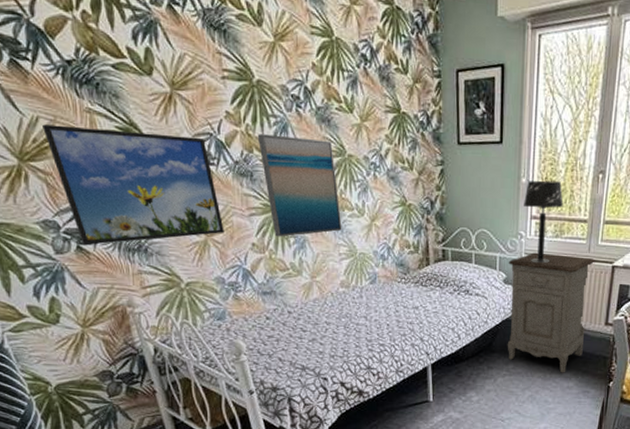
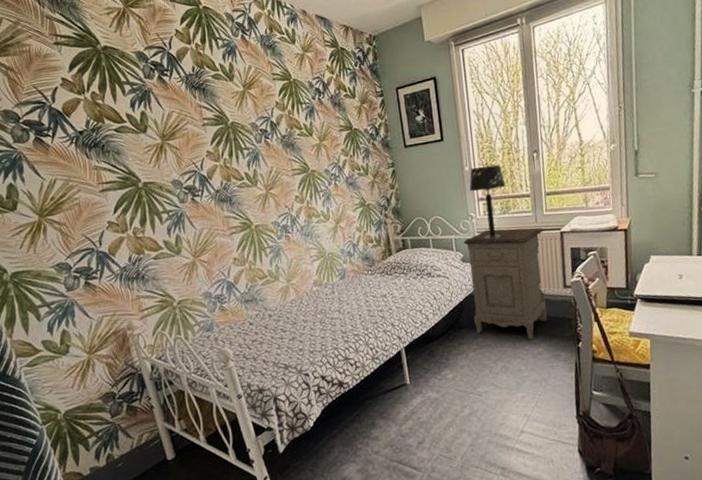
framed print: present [42,124,224,245] -> none [59,175,210,280]
wall art: present [257,134,342,237] -> none [233,161,311,250]

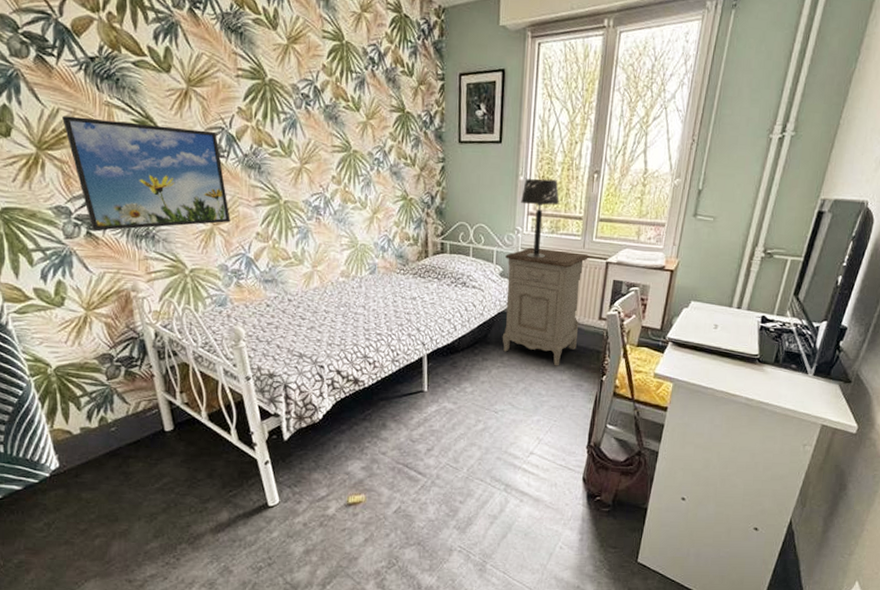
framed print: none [59,175,210,280] -> present [62,116,231,231]

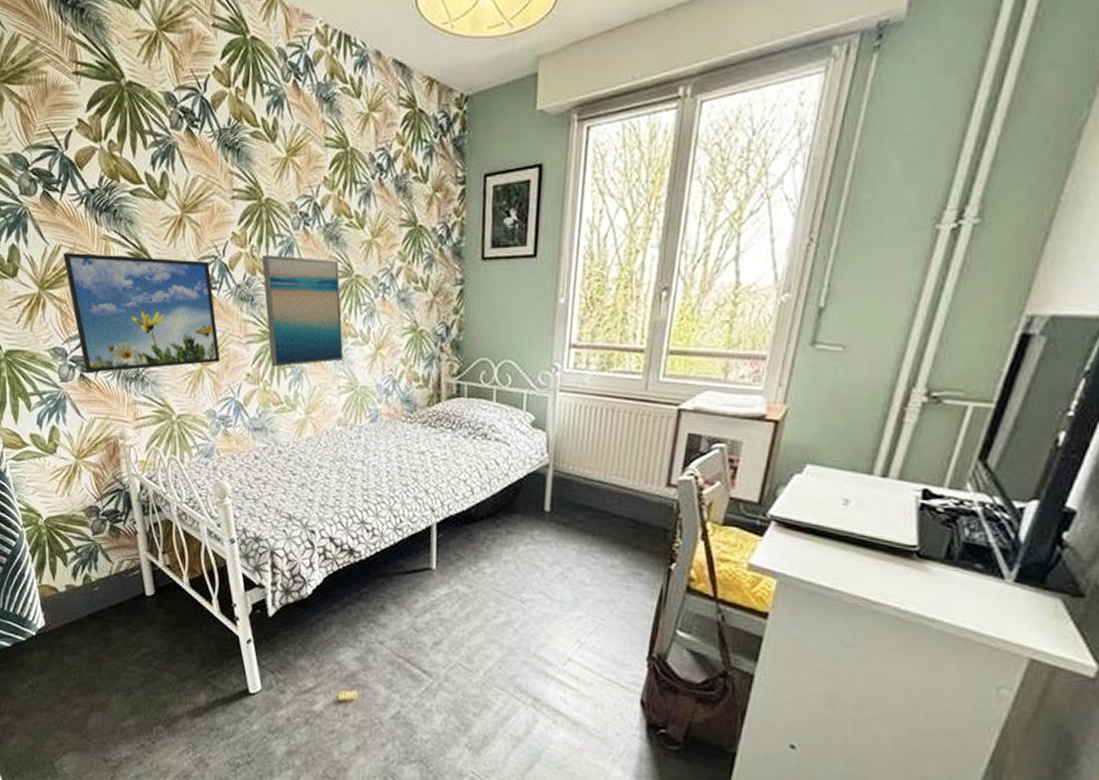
wall art: none [267,129,345,228] -> present [261,255,344,367]
nightstand: present [502,247,590,366] -> none [532,389,655,547]
table lamp: present [521,178,559,259] -> none [561,300,613,404]

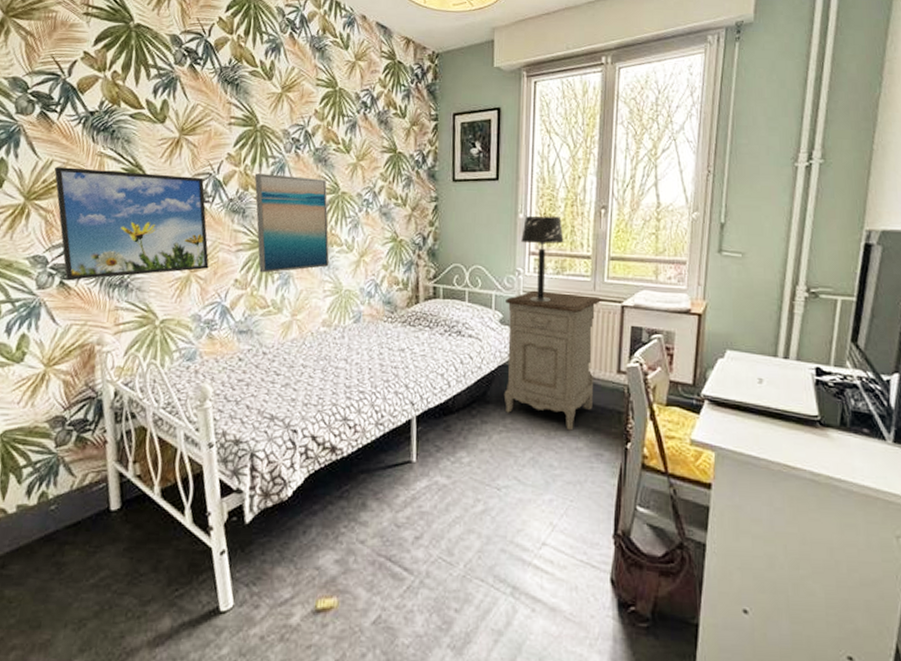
nightstand: none [532,389,655,547] -> present [503,290,602,431]
table lamp: none [561,300,613,404] -> present [521,215,564,303]

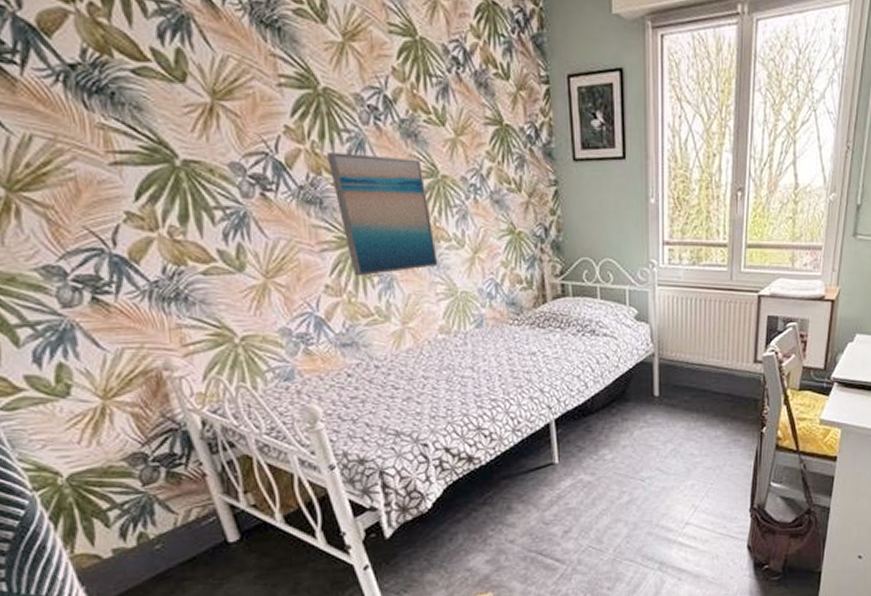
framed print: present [54,167,209,280] -> none [38,144,289,294]
nightstand: present [503,290,602,431] -> none [640,283,739,421]
table lamp: present [521,215,564,303] -> none [654,200,699,296]

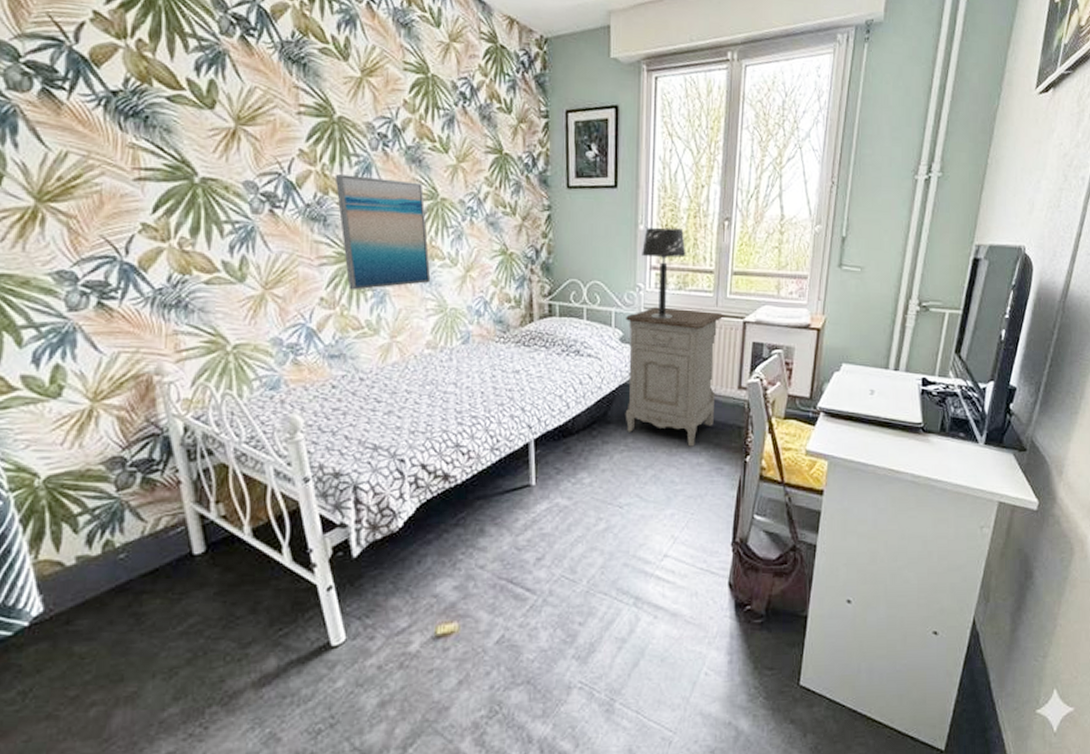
nightstand: none [640,283,739,421] -> present [625,306,724,447]
table lamp: none [654,200,699,296] -> present [642,227,686,320]

